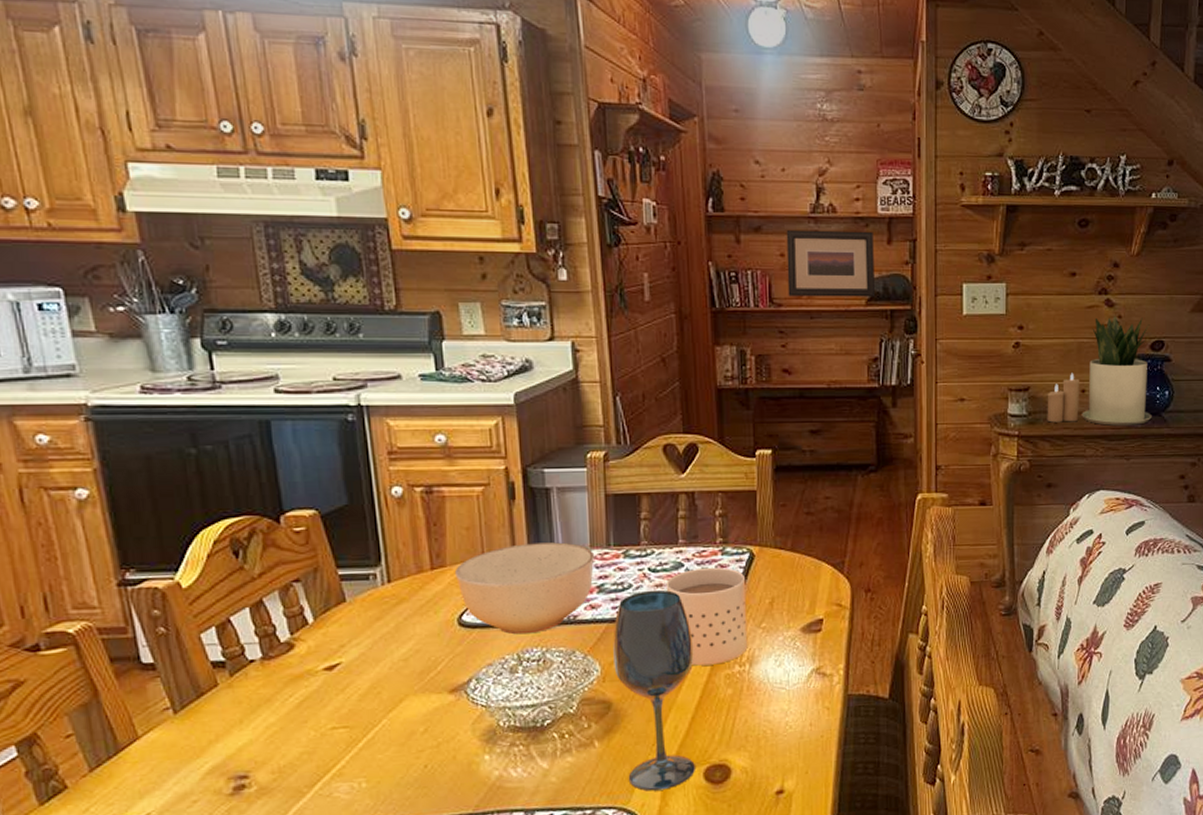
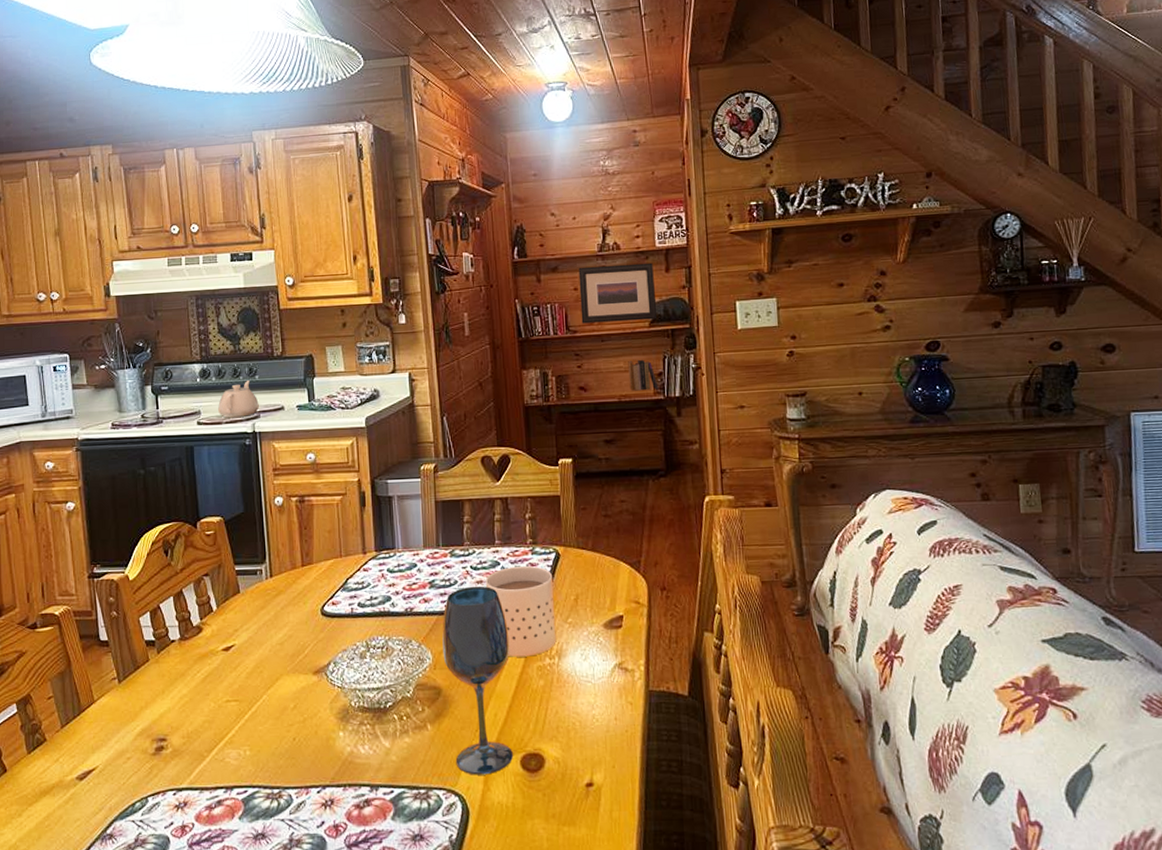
teapot: none [305,340,365,387] -> present [218,381,259,419]
bowl: present [454,542,595,635] -> none [319,543,427,624]
books: none [840,341,873,377] -> present [628,359,659,391]
candle: present [1047,373,1080,423] -> none [824,377,858,425]
planter: present [1082,316,1152,427] -> none [860,320,934,427]

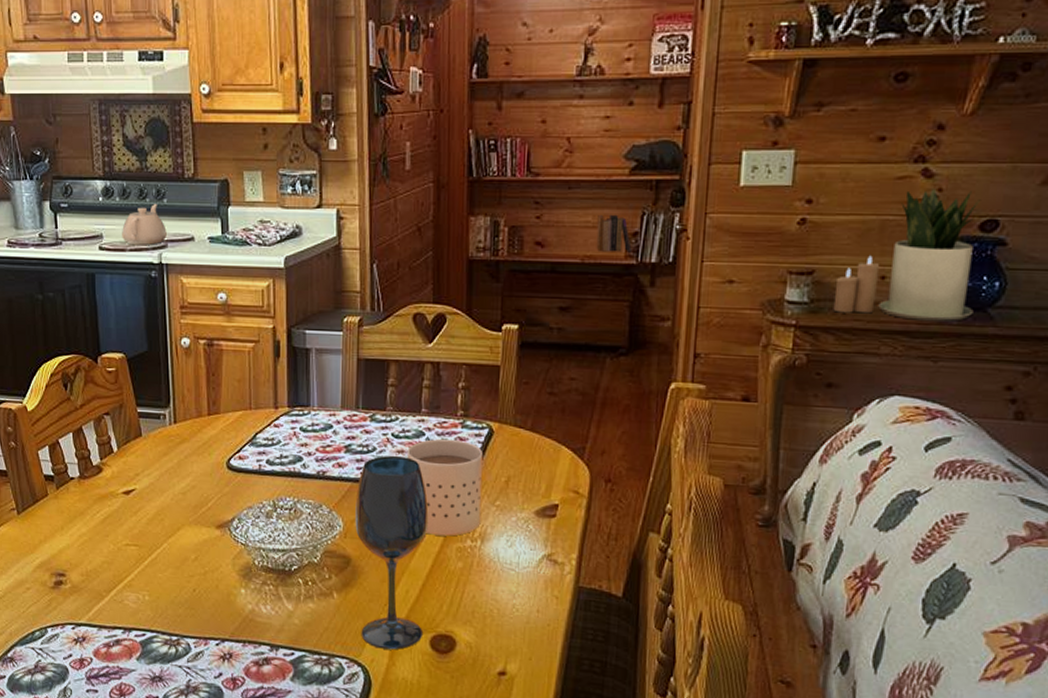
picture frame: present [578,262,658,324] -> none [546,94,644,166]
candle: none [824,377,858,425] -> present [833,255,880,314]
planter: none [860,320,934,427] -> present [878,189,980,323]

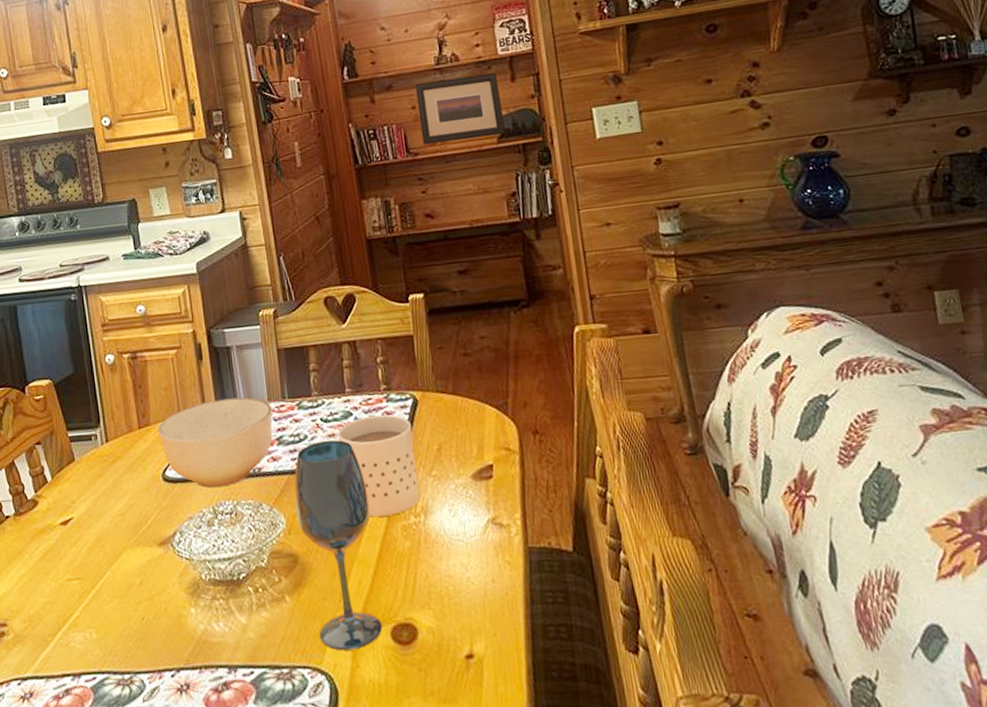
teapot: present [122,204,167,246] -> none [39,231,83,273]
bowl: none [226,399,345,484] -> present [157,397,273,488]
picture frame: none [546,94,644,166] -> present [415,72,506,145]
books: present [596,214,632,253] -> none [477,179,513,215]
candle: present [833,255,880,314] -> none [700,183,740,238]
planter: present [878,189,980,323] -> none [740,114,828,235]

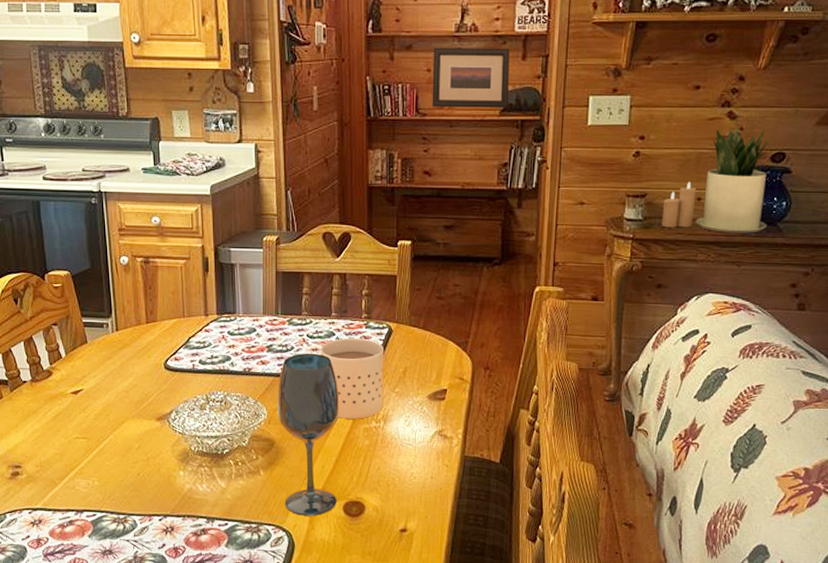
bowl: present [157,397,273,488] -> none [163,307,266,380]
candle: none [700,183,740,238] -> present [661,181,697,228]
planter: none [740,114,828,235] -> present [696,128,771,235]

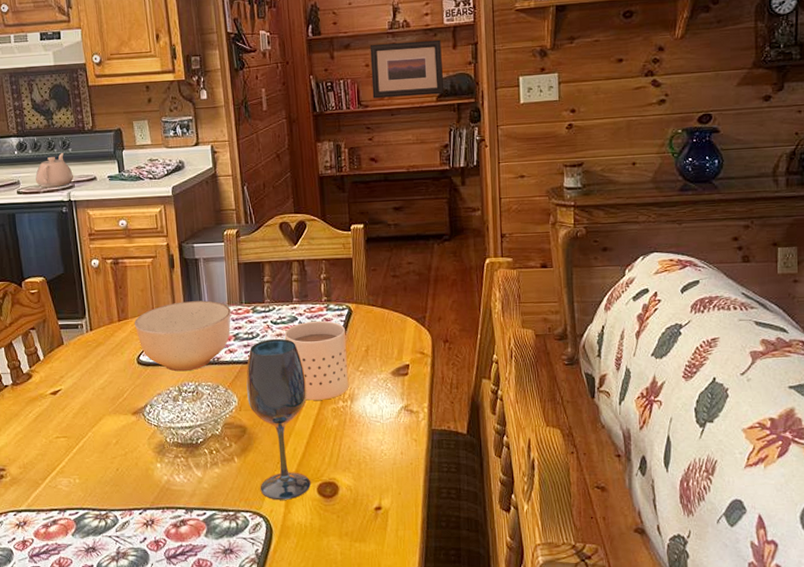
teapot: none [63,139,104,176] -> present [35,153,73,188]
bowl: none [163,307,266,380] -> present [134,300,232,372]
candle: present [661,181,697,228] -> none [599,148,631,193]
planter: present [696,128,771,235] -> none [633,94,702,195]

